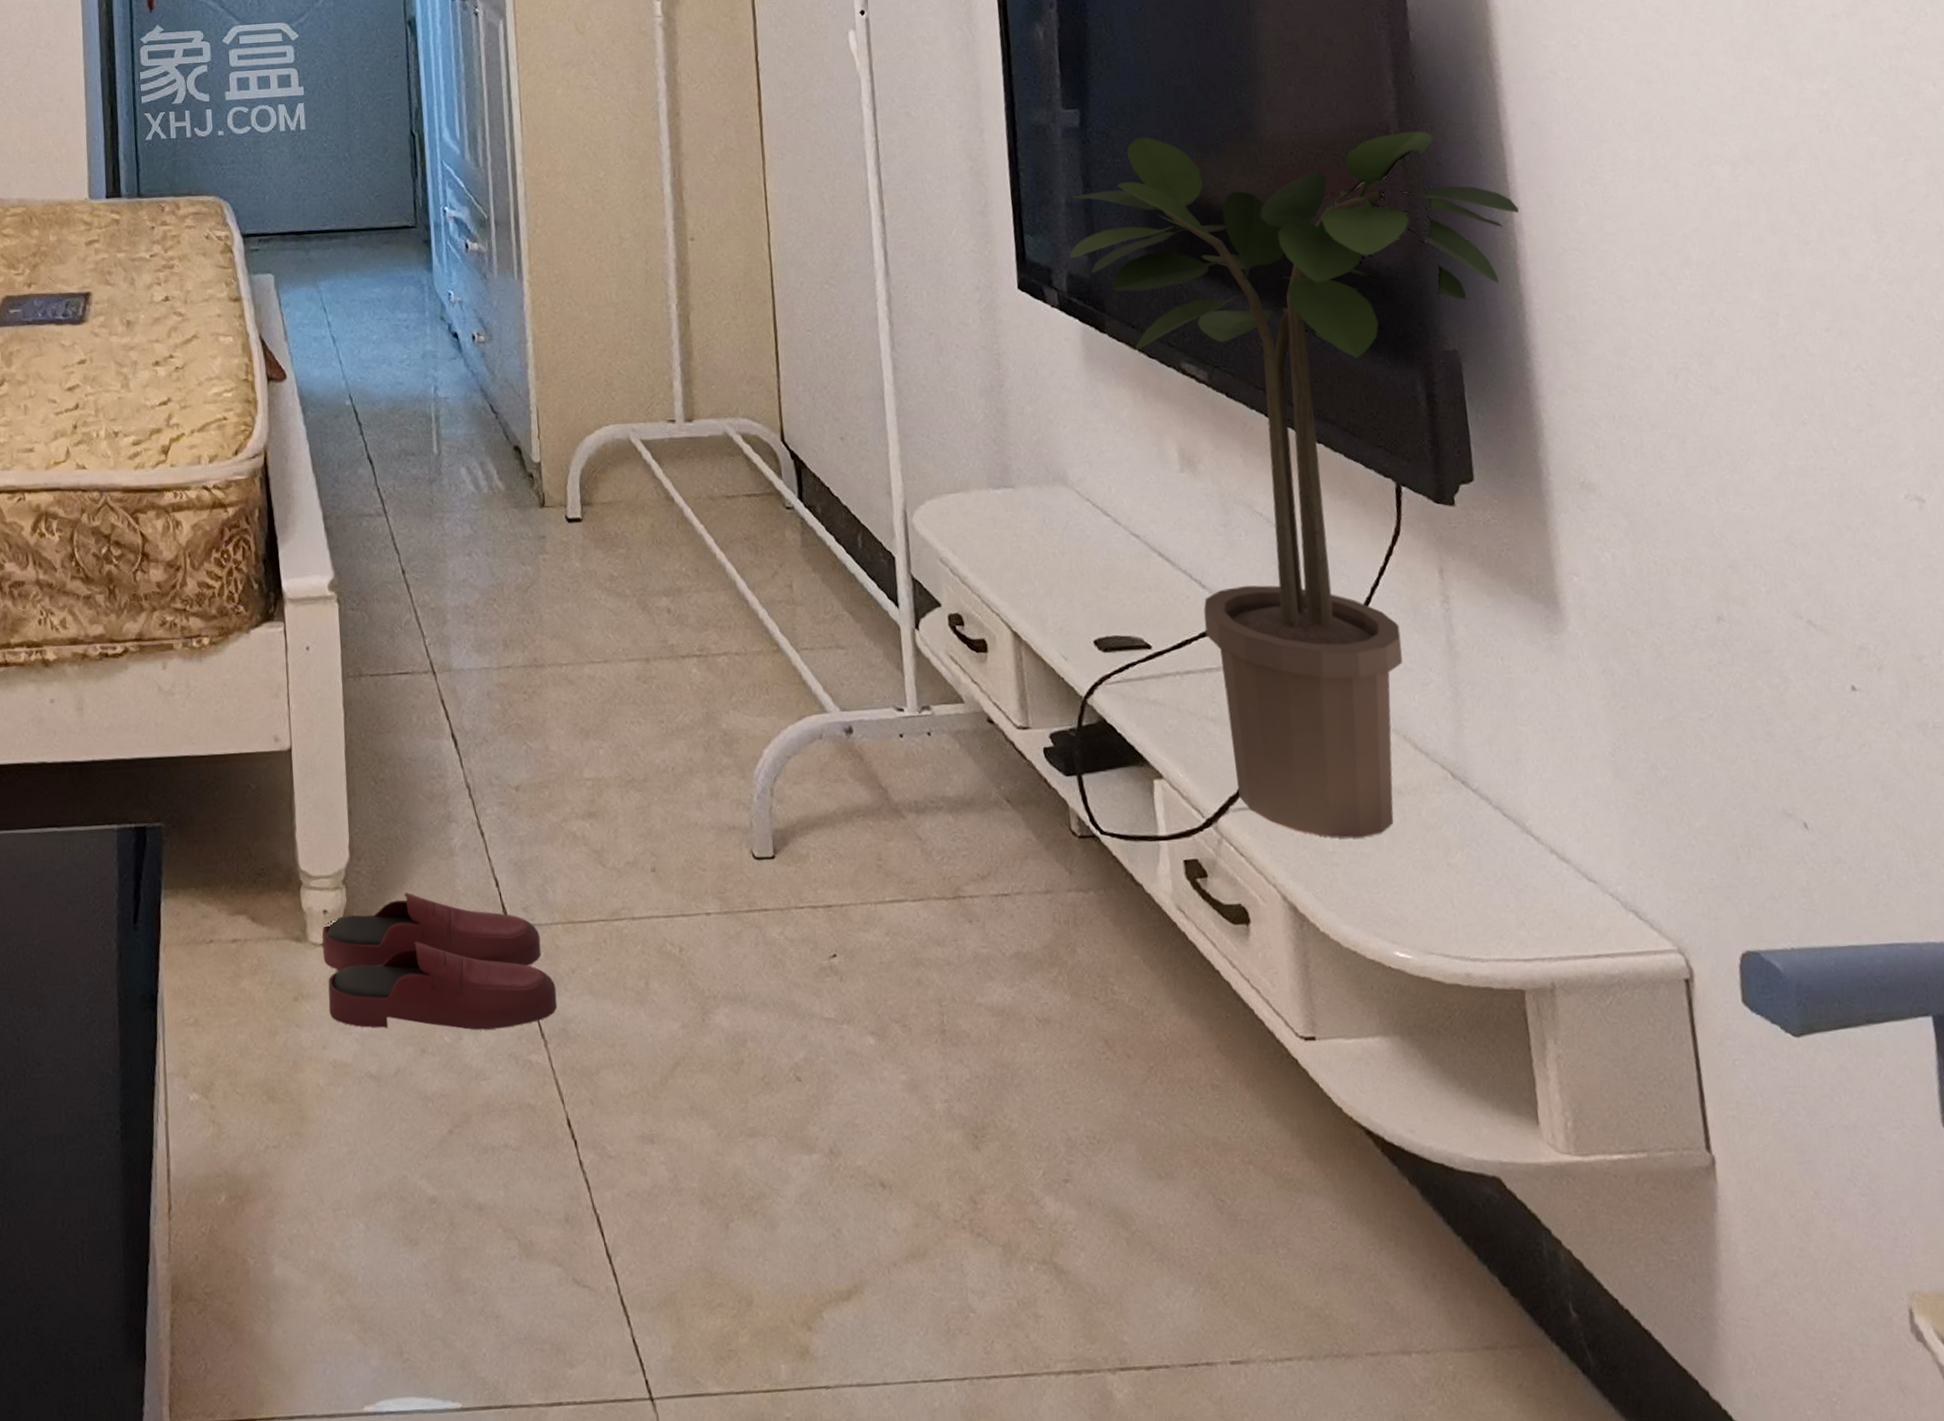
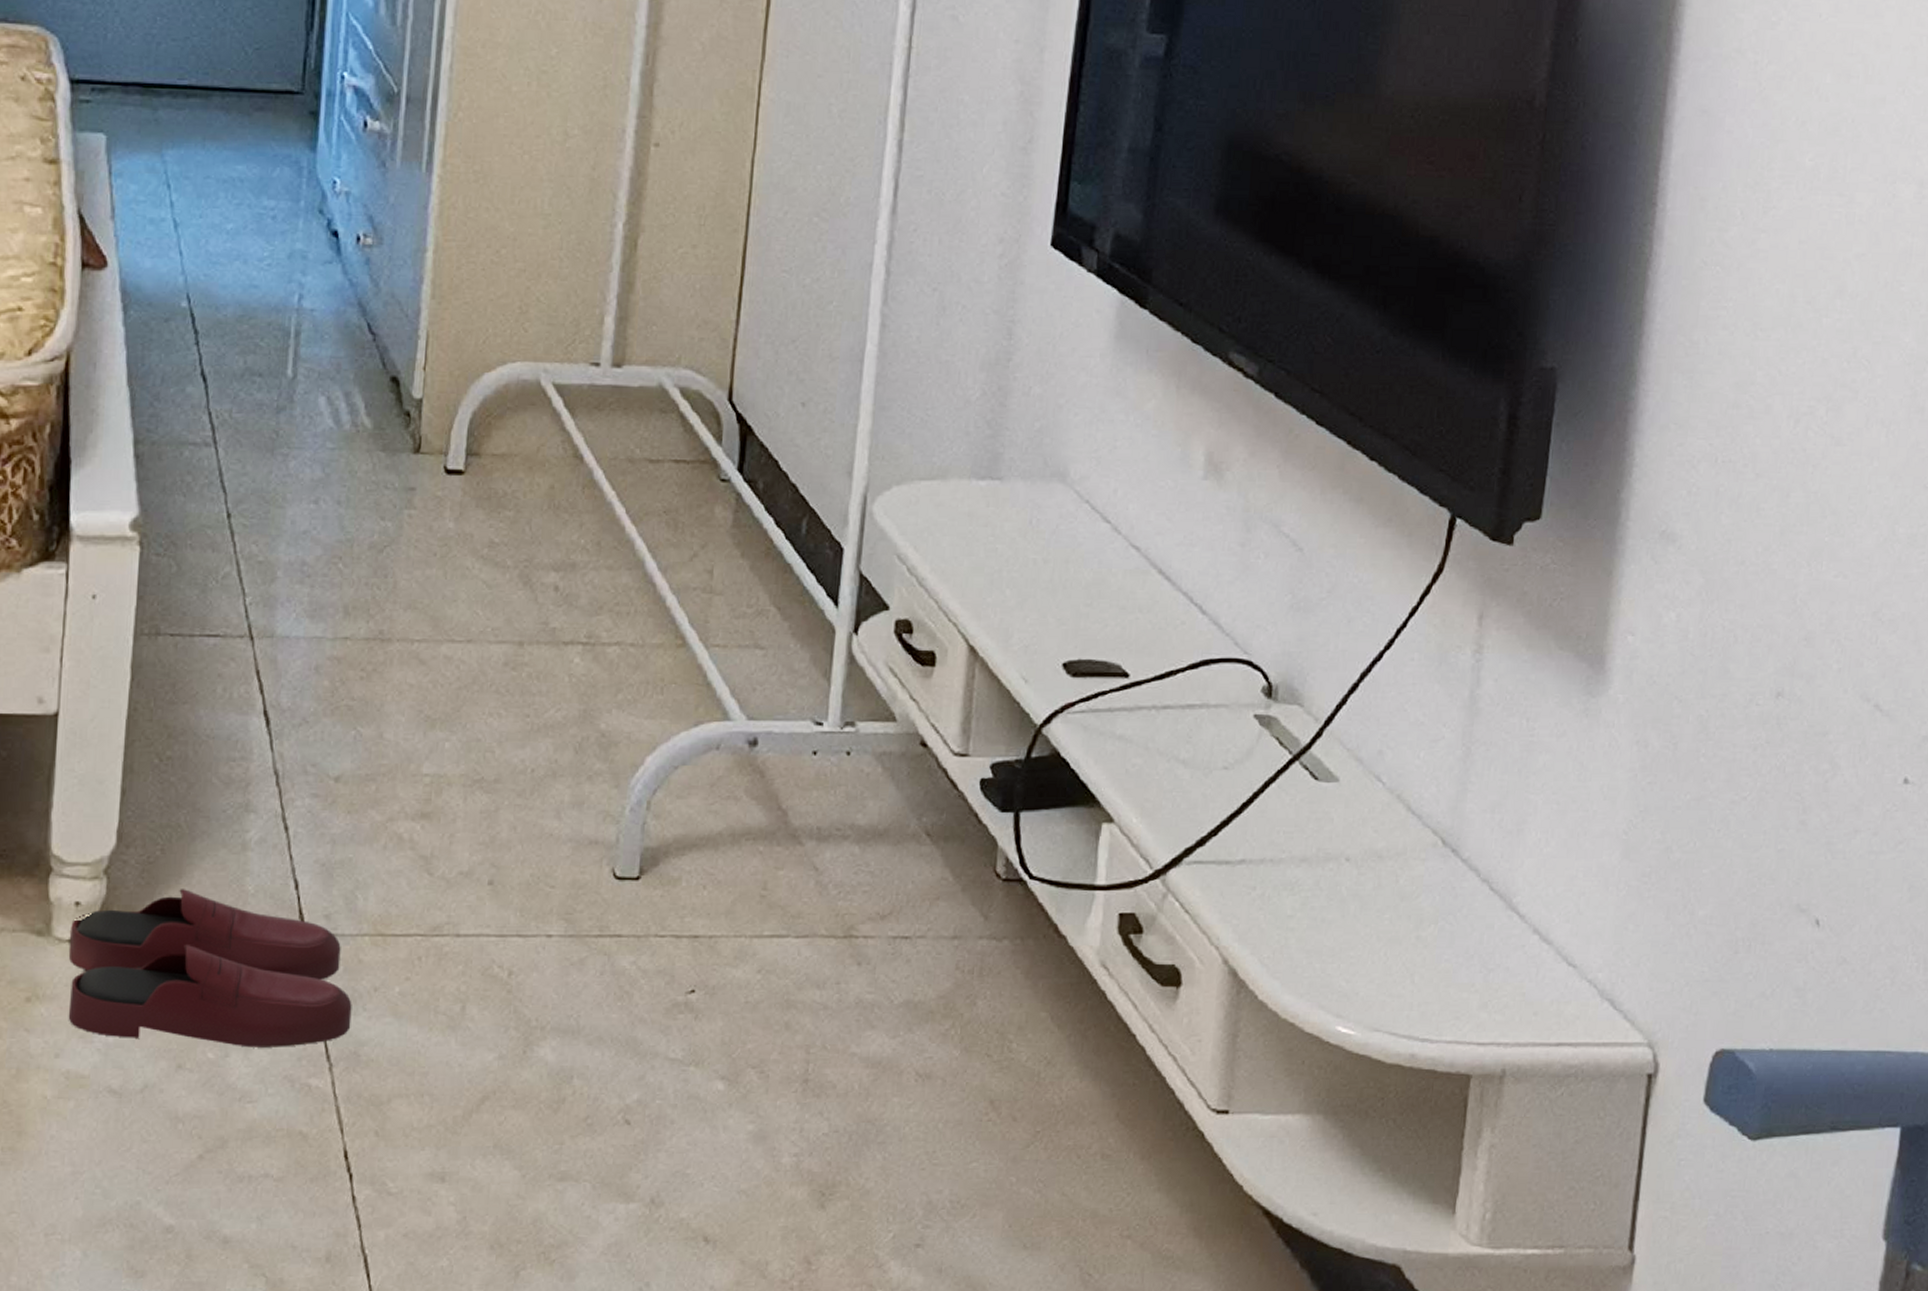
potted plant: present [1069,131,1519,838] -> none [1120,77,1664,902]

